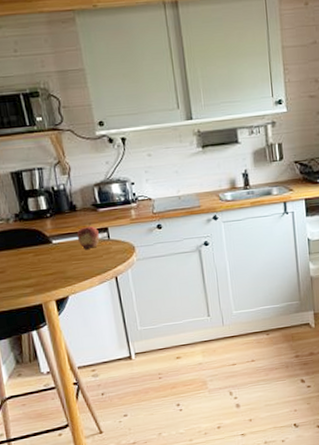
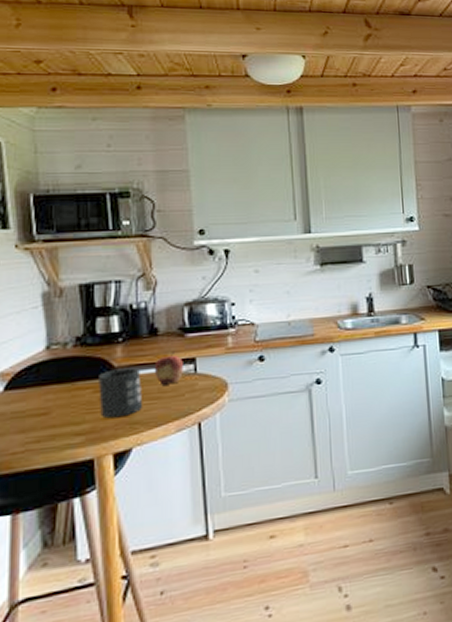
mug: none [36,236,72,275] -> present [99,367,142,419]

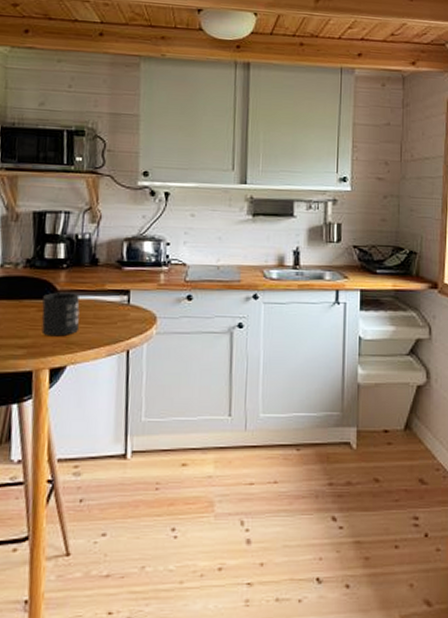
fruit: present [154,351,183,385] -> none [91,282,118,312]

